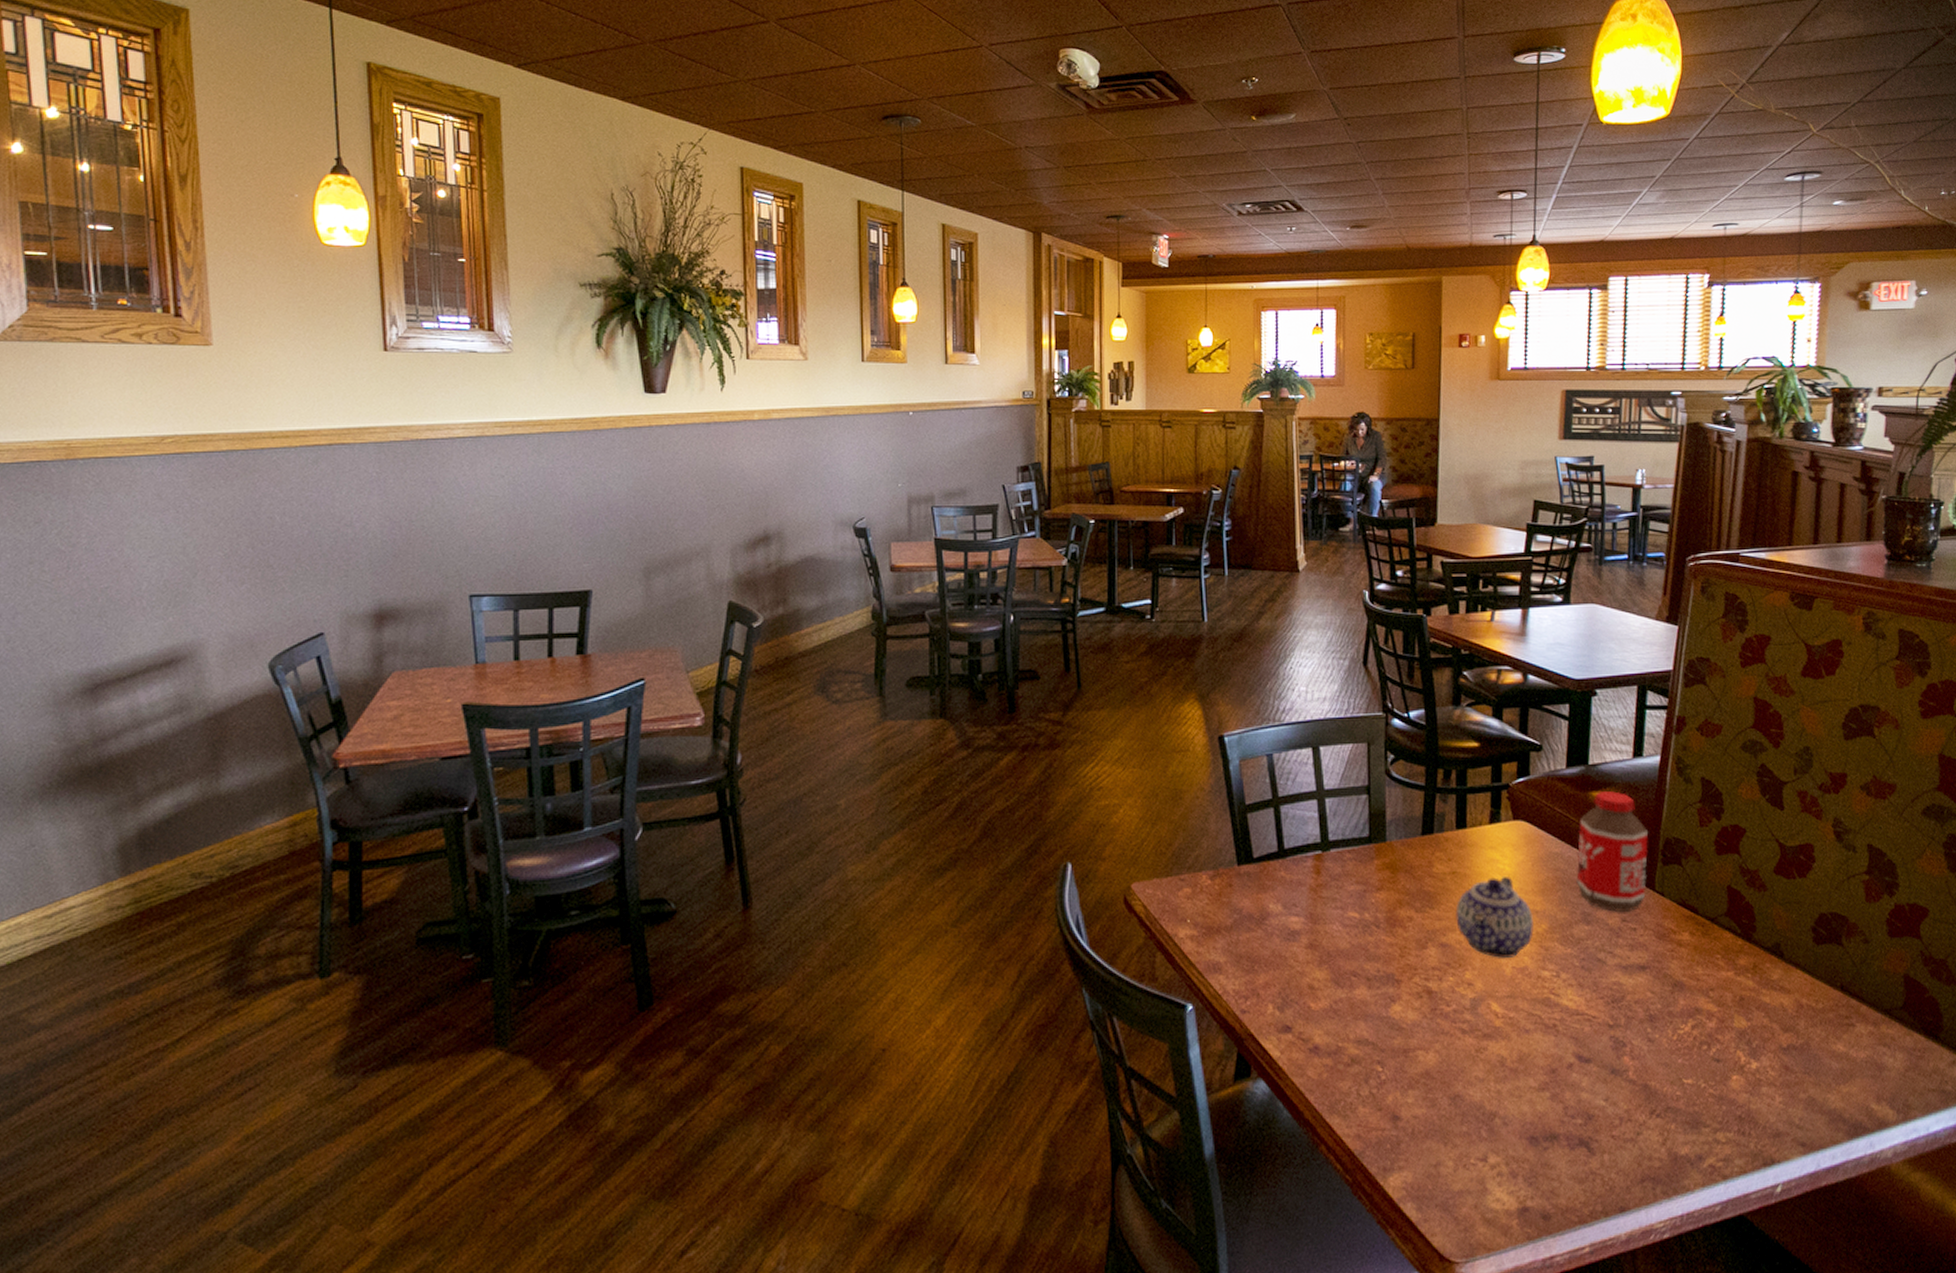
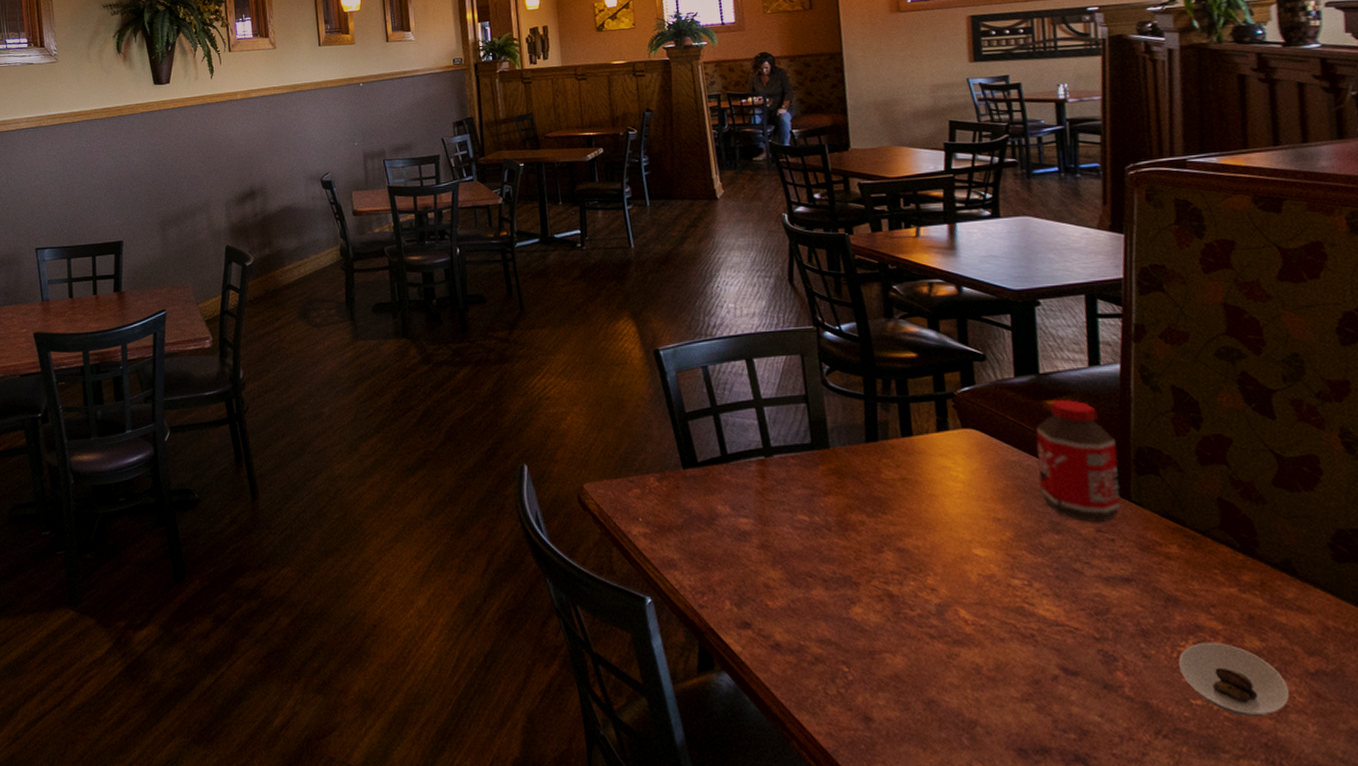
teapot: present [1455,875,1534,958] -> none [910,483,998,565]
saucer: none [1677,1023,1765,1092] -> present [1178,642,1290,716]

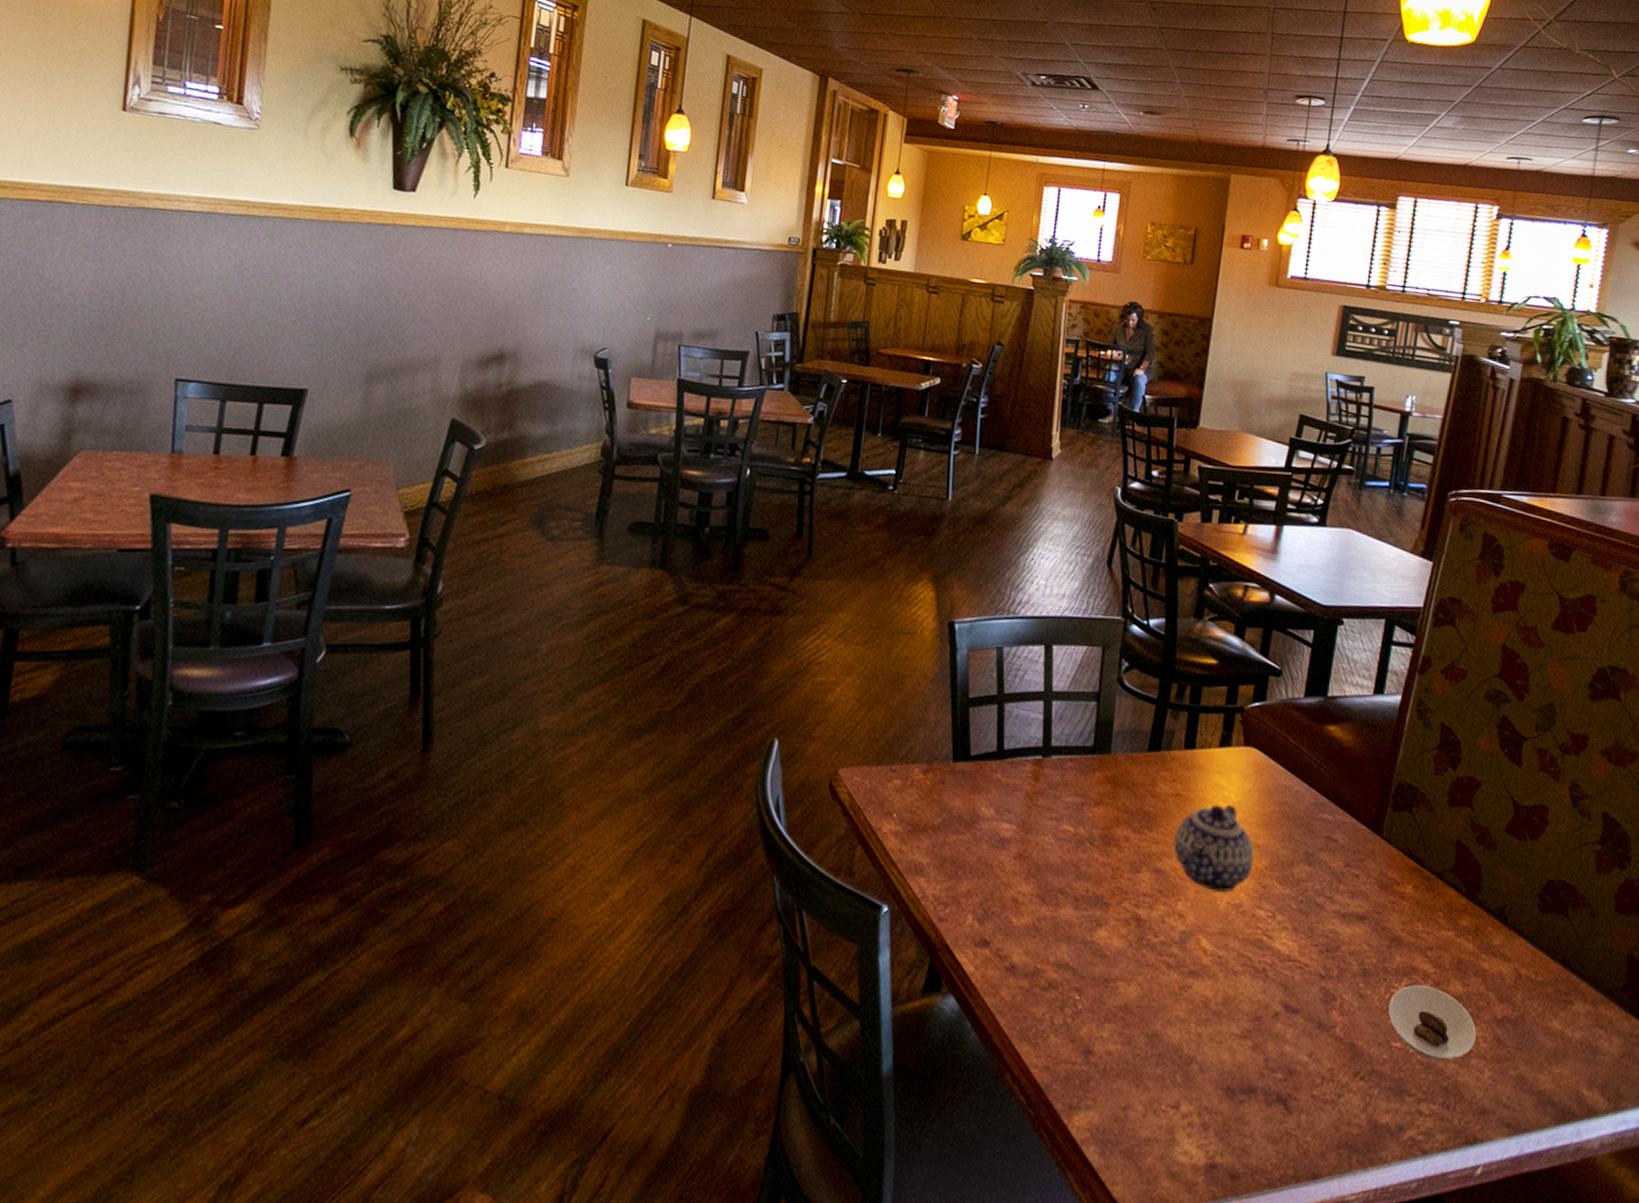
teapot: none [910,483,998,565] -> present [1174,803,1254,892]
bottle: present [1035,400,1121,523] -> none [1302,726,1382,858]

